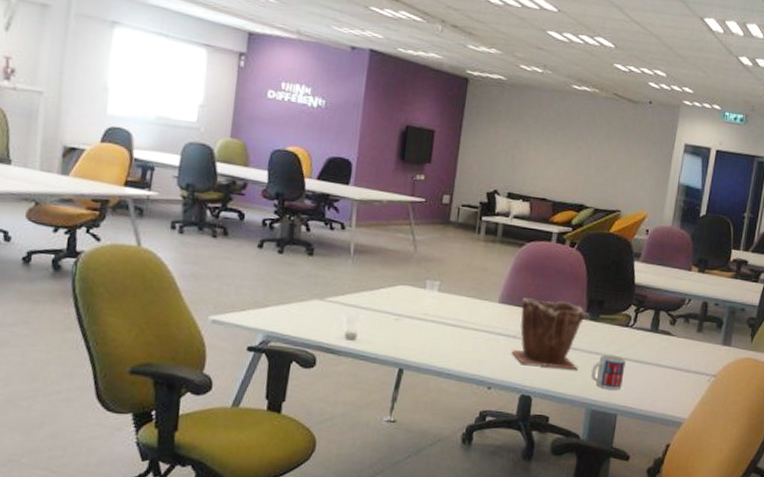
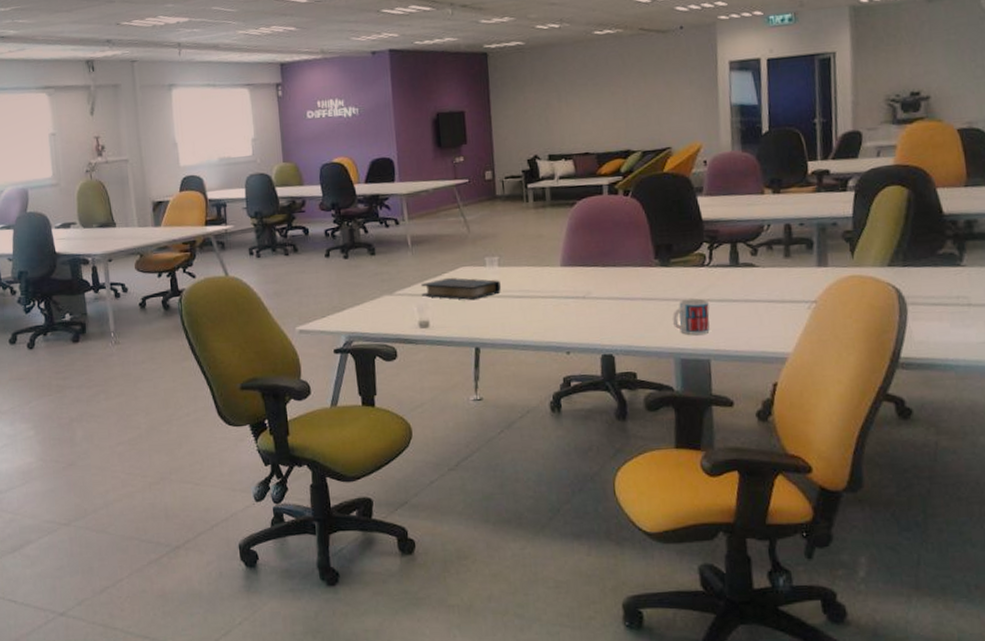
book: none [354,293,437,321] -> present [421,277,501,301]
plant pot: present [511,298,587,370] -> none [584,252,657,324]

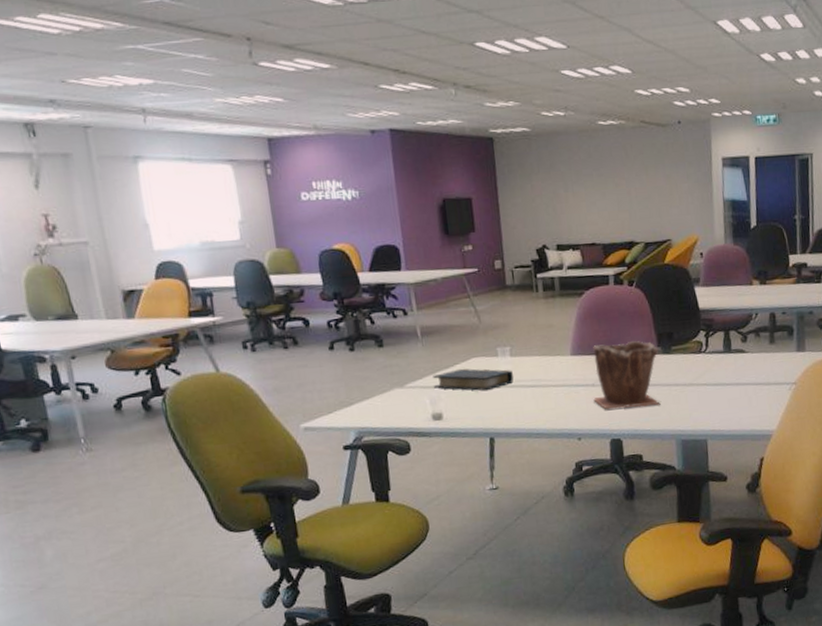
plant pot: none [584,252,657,324] -> present [593,341,661,410]
mug: present [672,298,710,335] -> none [674,383,707,417]

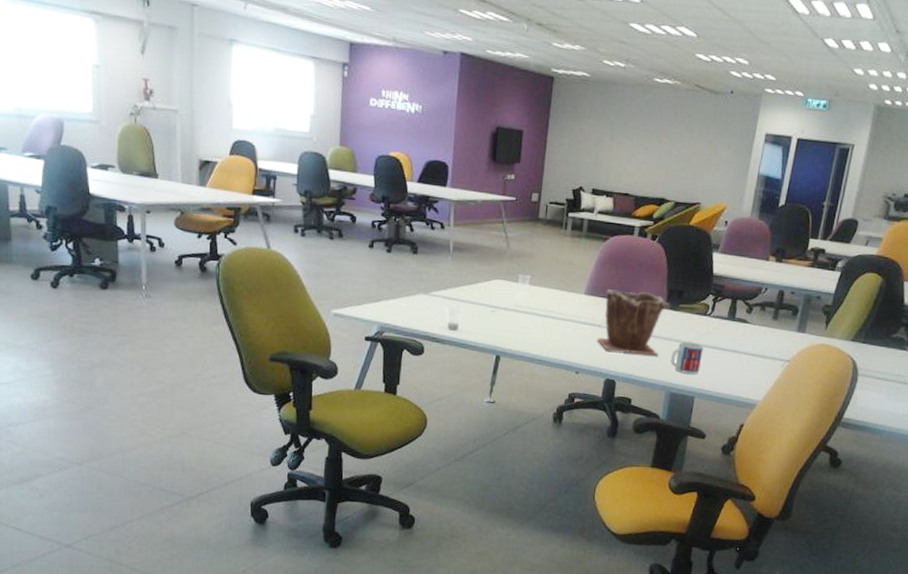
book: present [433,368,514,391] -> none [455,287,529,312]
mug: none [674,383,707,417] -> present [670,341,704,374]

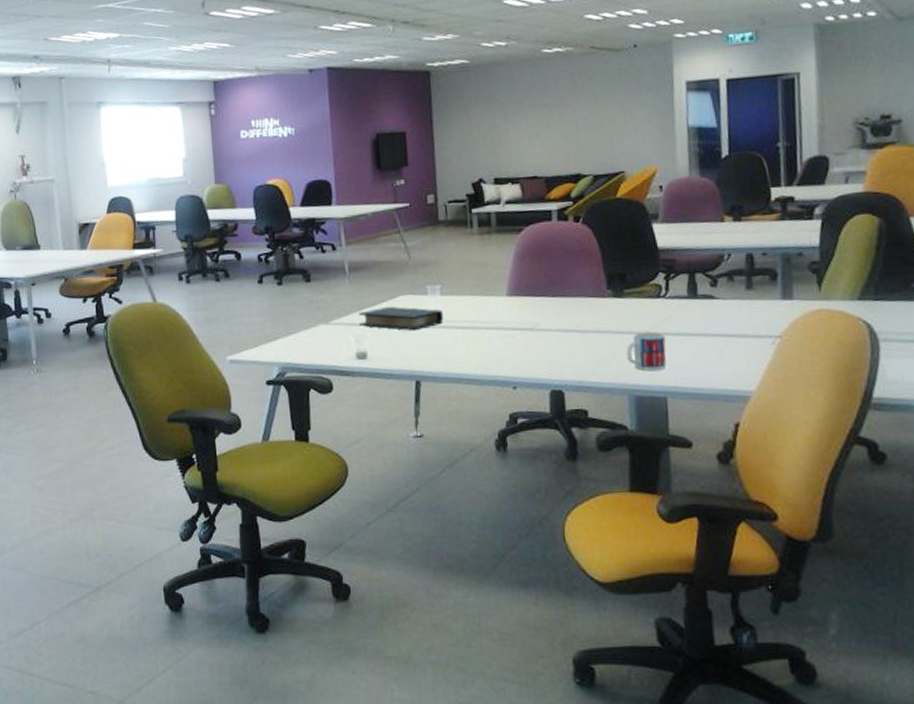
book: none [455,287,529,312] -> present [359,306,443,331]
plant pot: present [597,289,667,356] -> none [531,282,610,357]

